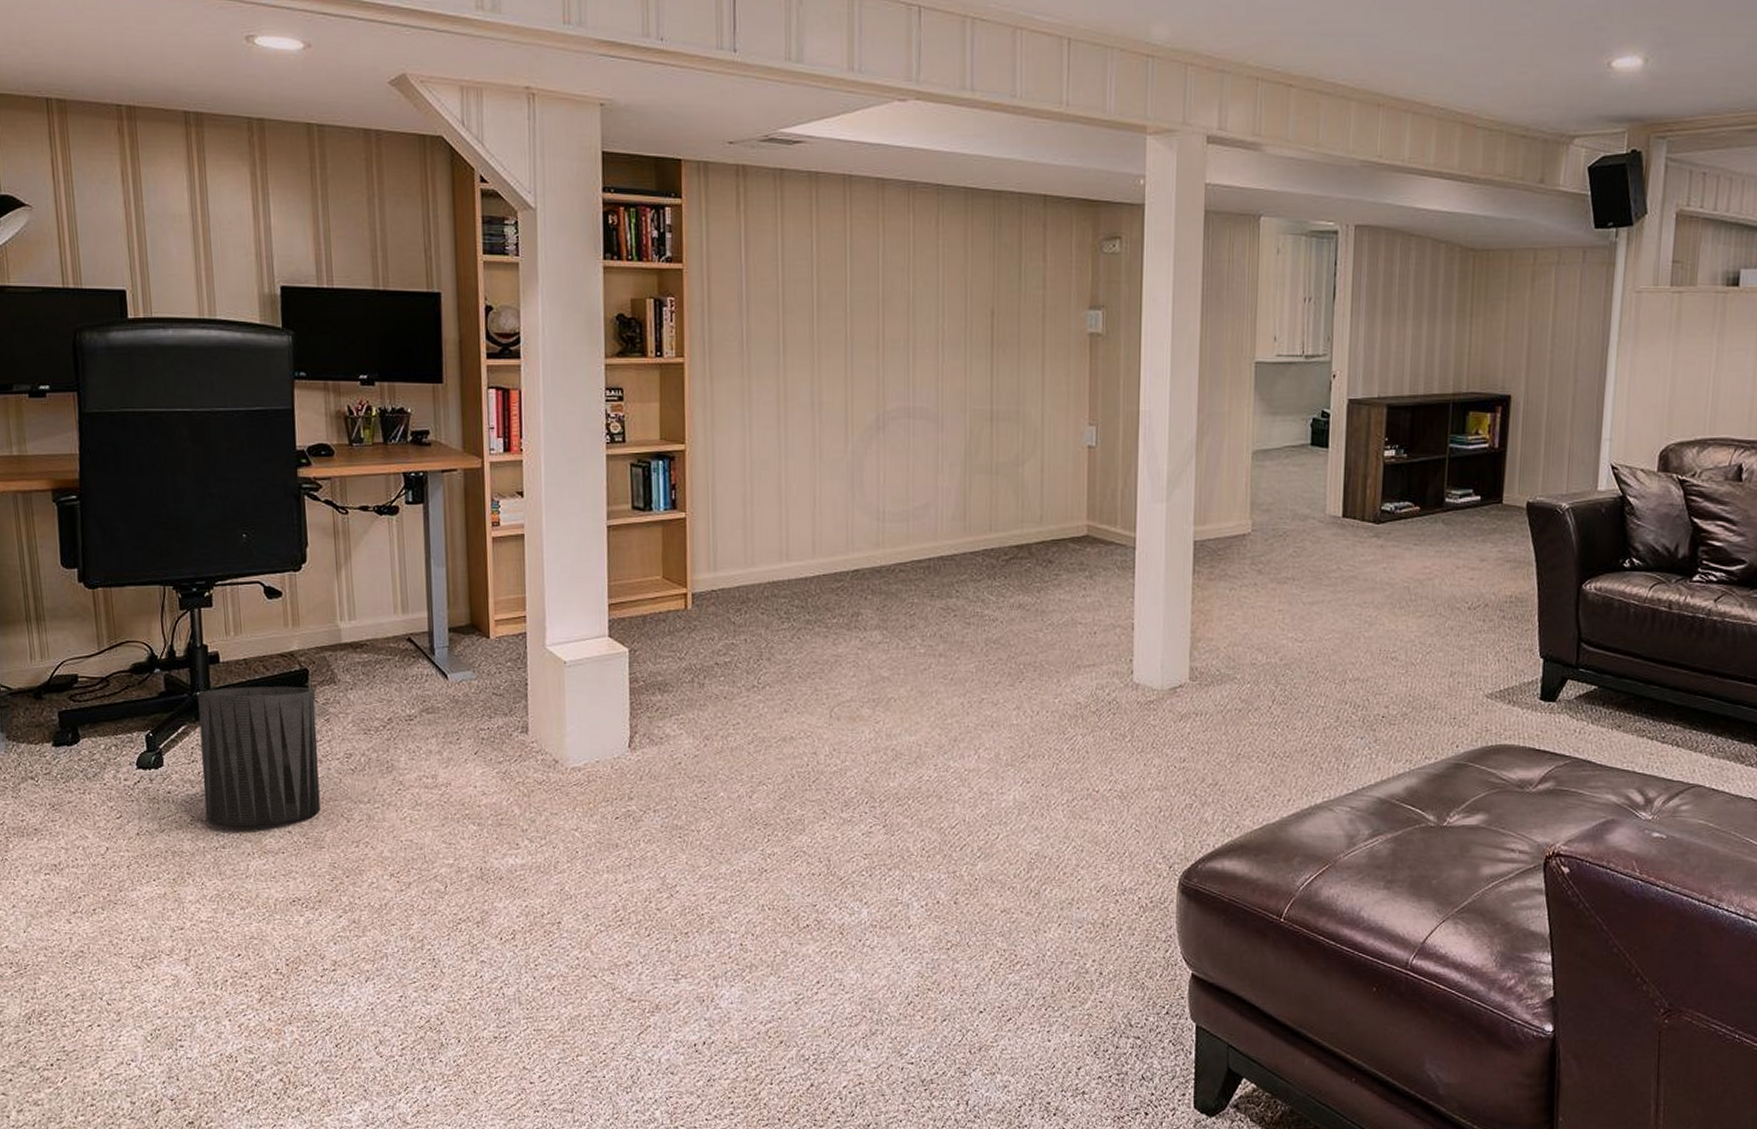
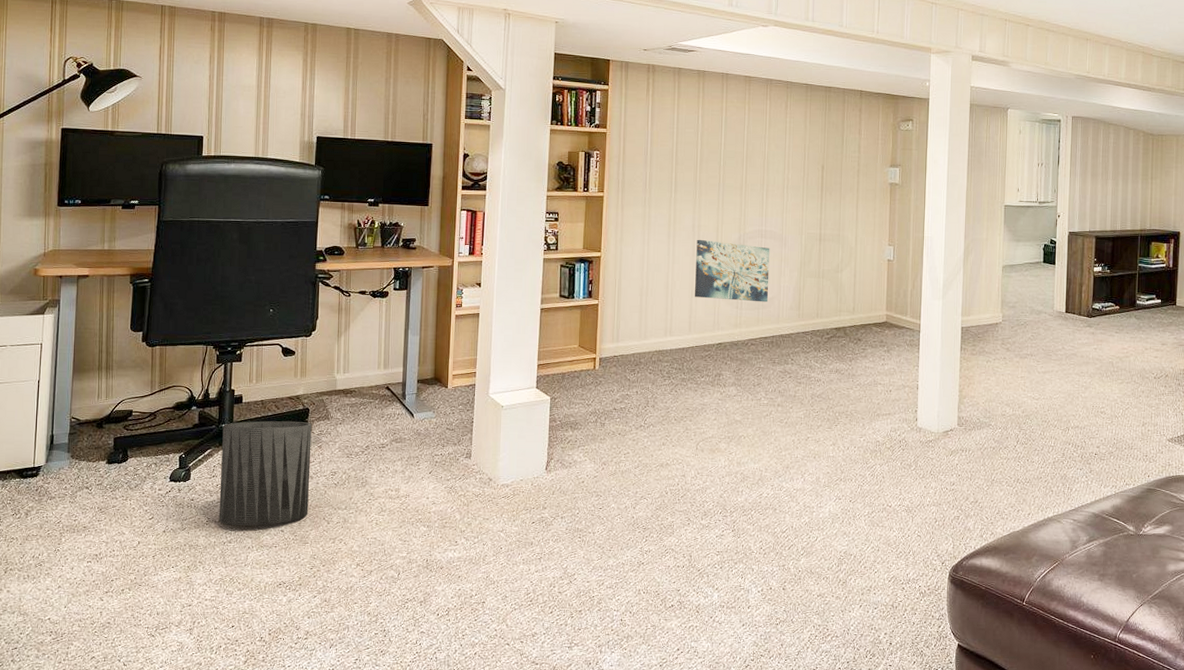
wall art: none [817,422,921,511] -> present [695,239,770,303]

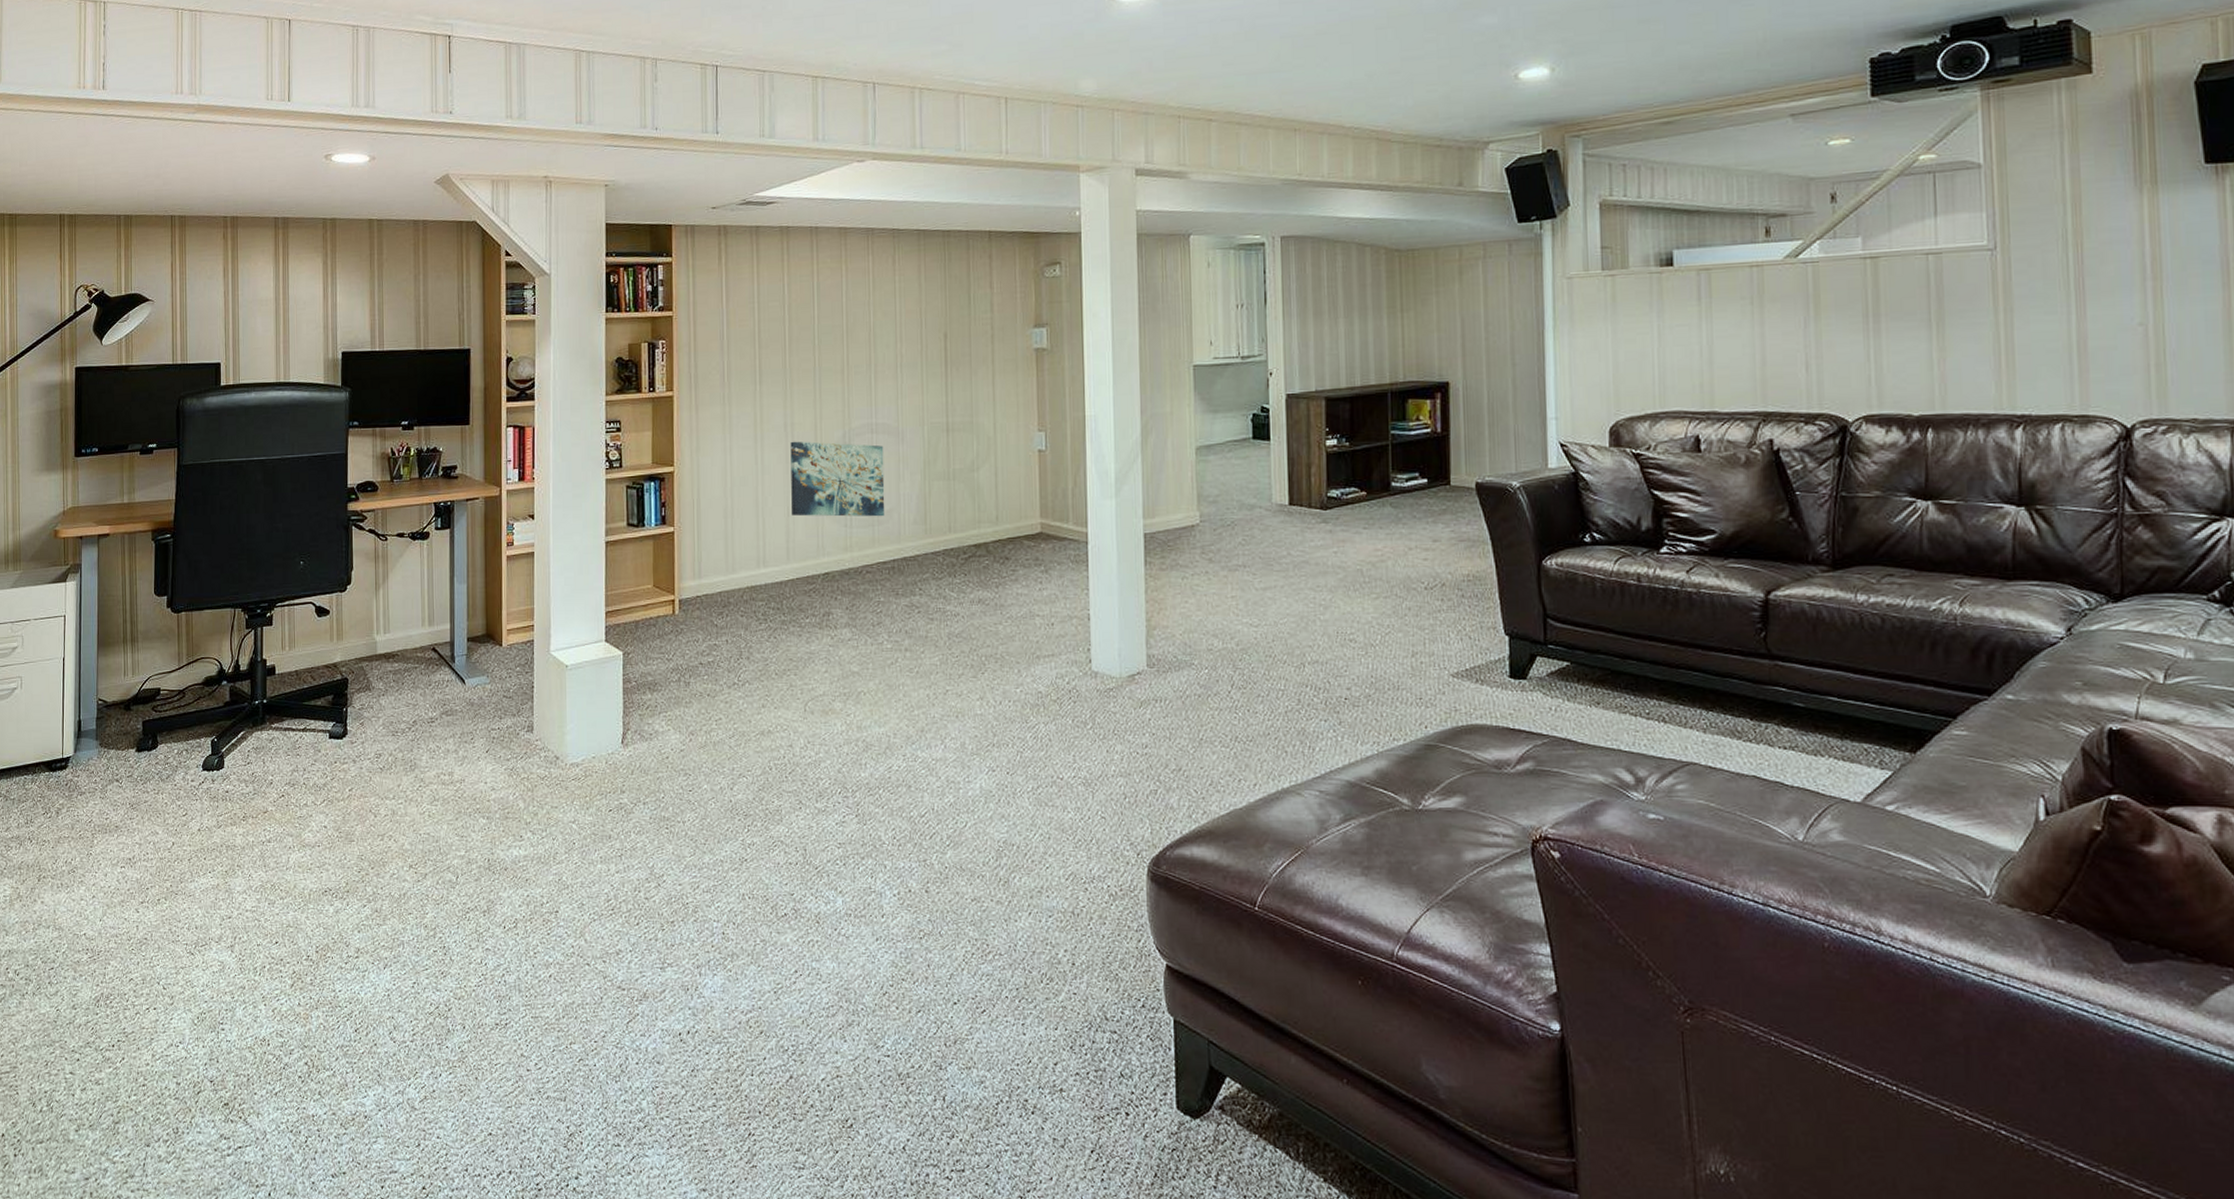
trash can: present [219,421,312,526] -> none [255,695,353,821]

